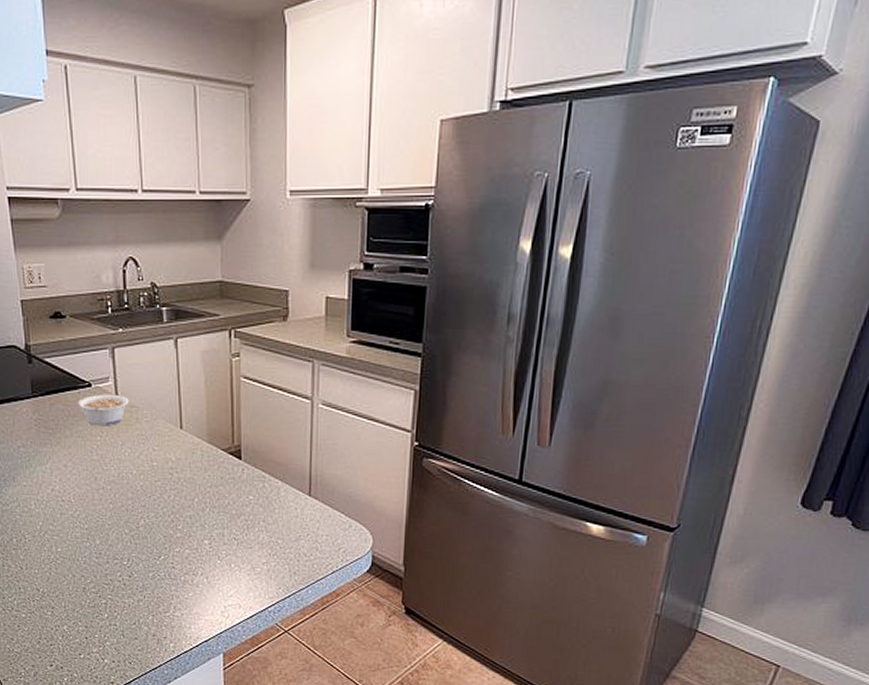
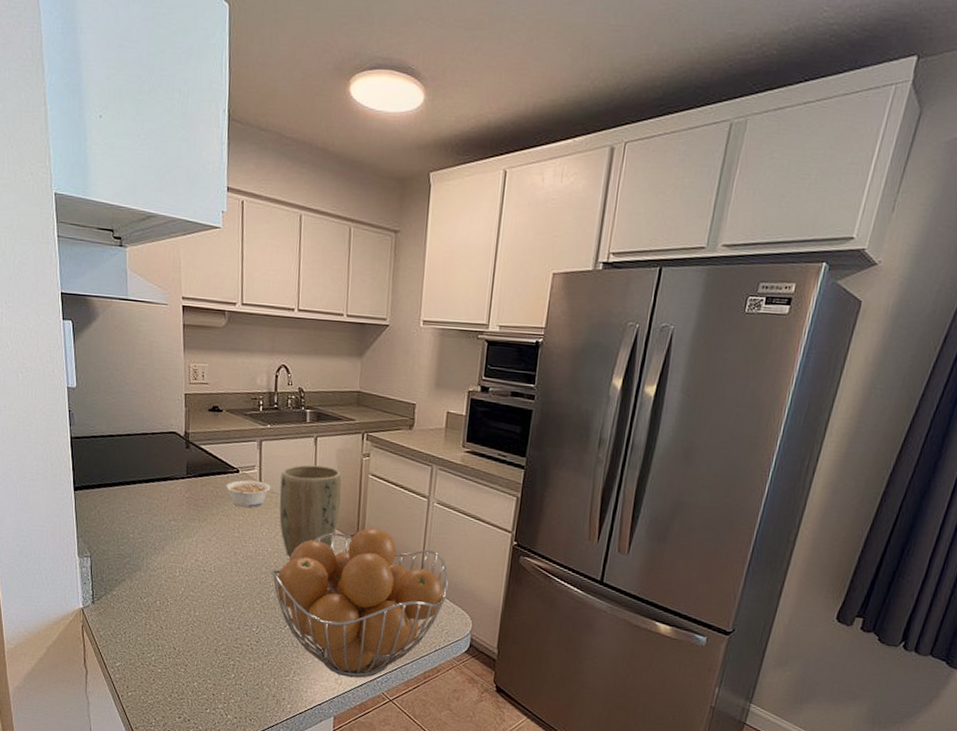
plant pot: none [139,371,210,479] -> present [279,464,342,558]
fruit basket: none [139,438,342,609] -> present [272,527,448,678]

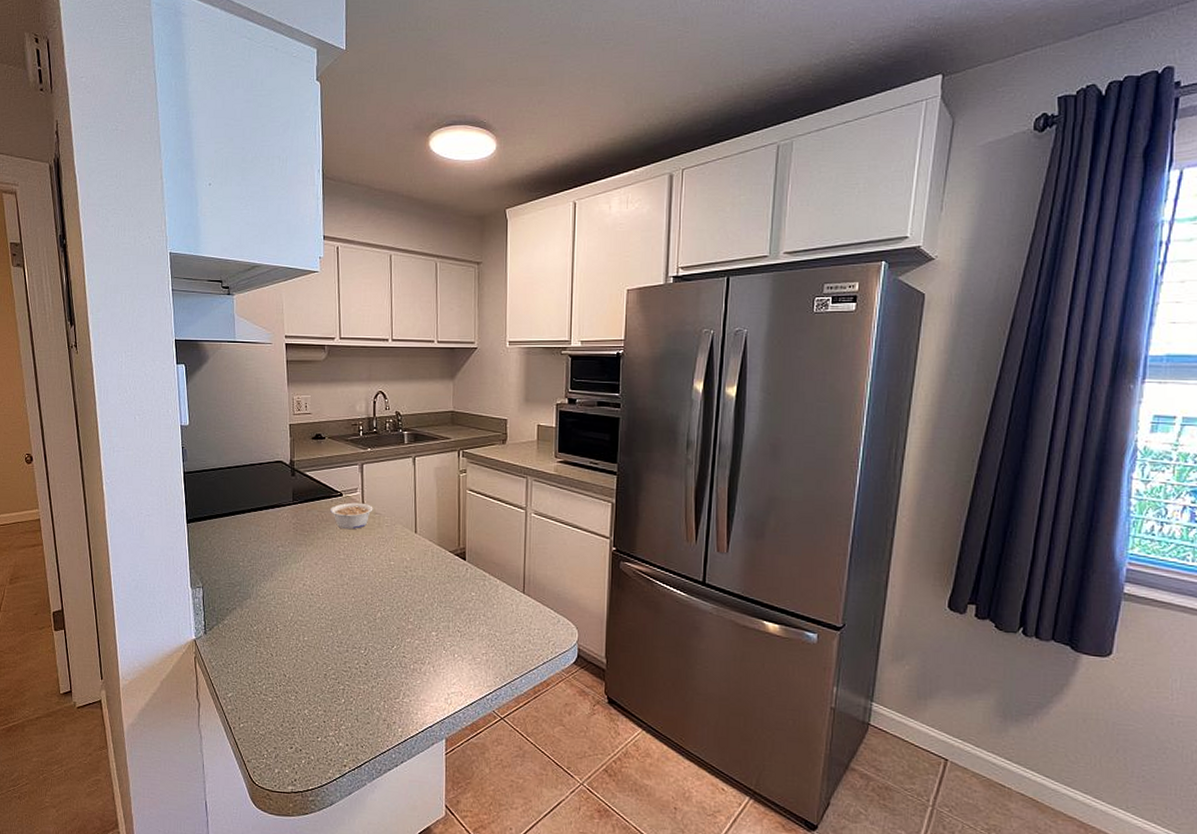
fruit basket: present [272,527,448,678] -> none [377,542,551,697]
plant pot: present [279,464,342,558] -> none [382,484,441,576]

